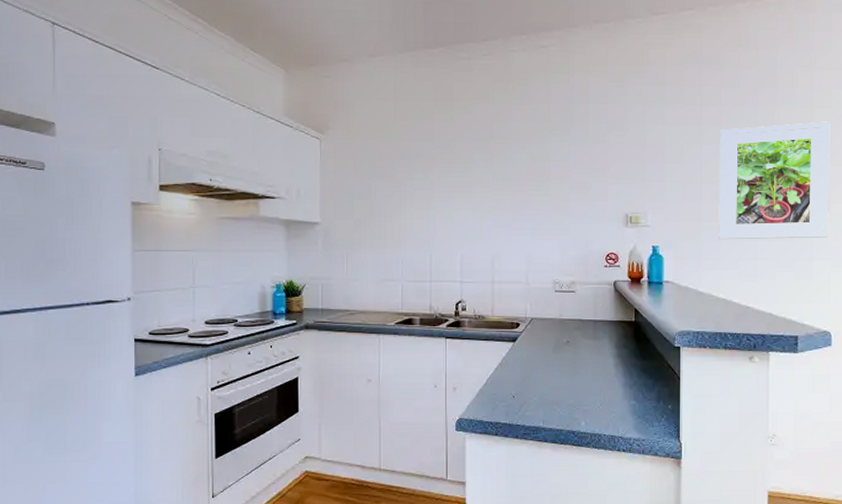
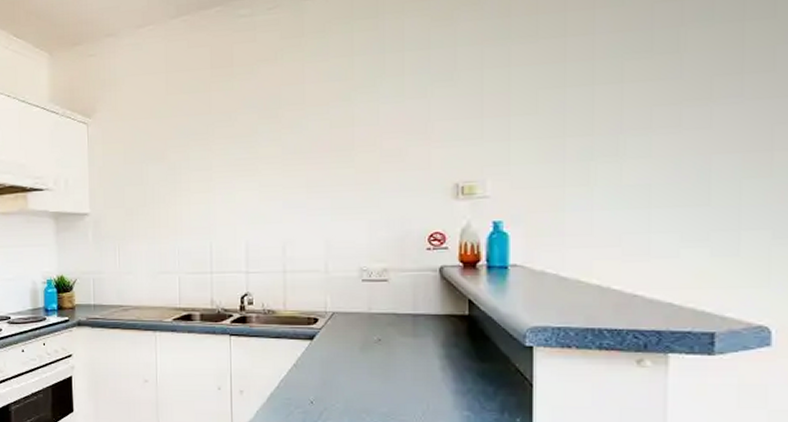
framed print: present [718,121,831,240] -> none [590,37,775,210]

